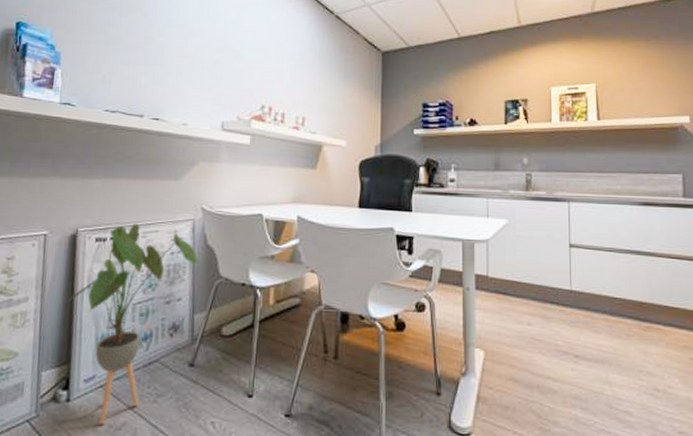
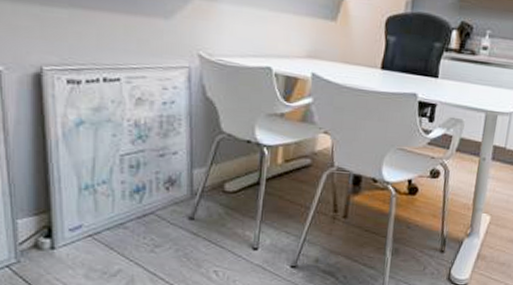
house plant: present [70,224,199,426] -> none [42,67,197,272]

